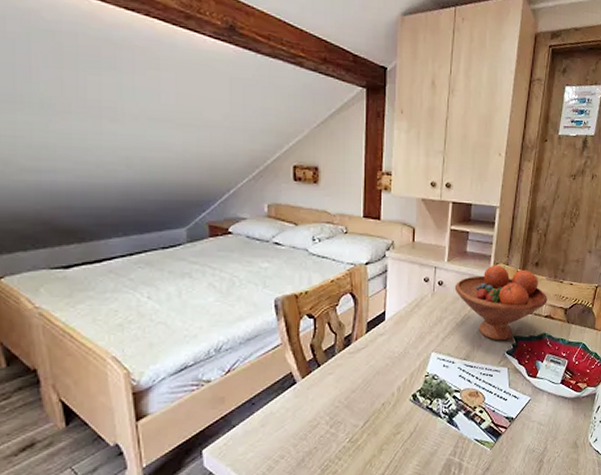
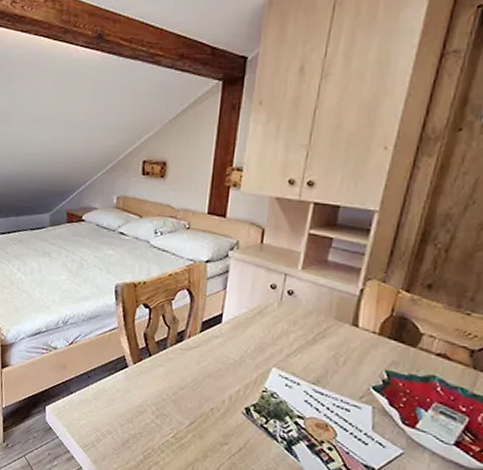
fruit bowl: present [454,264,547,341] -> none [307,280,443,373]

